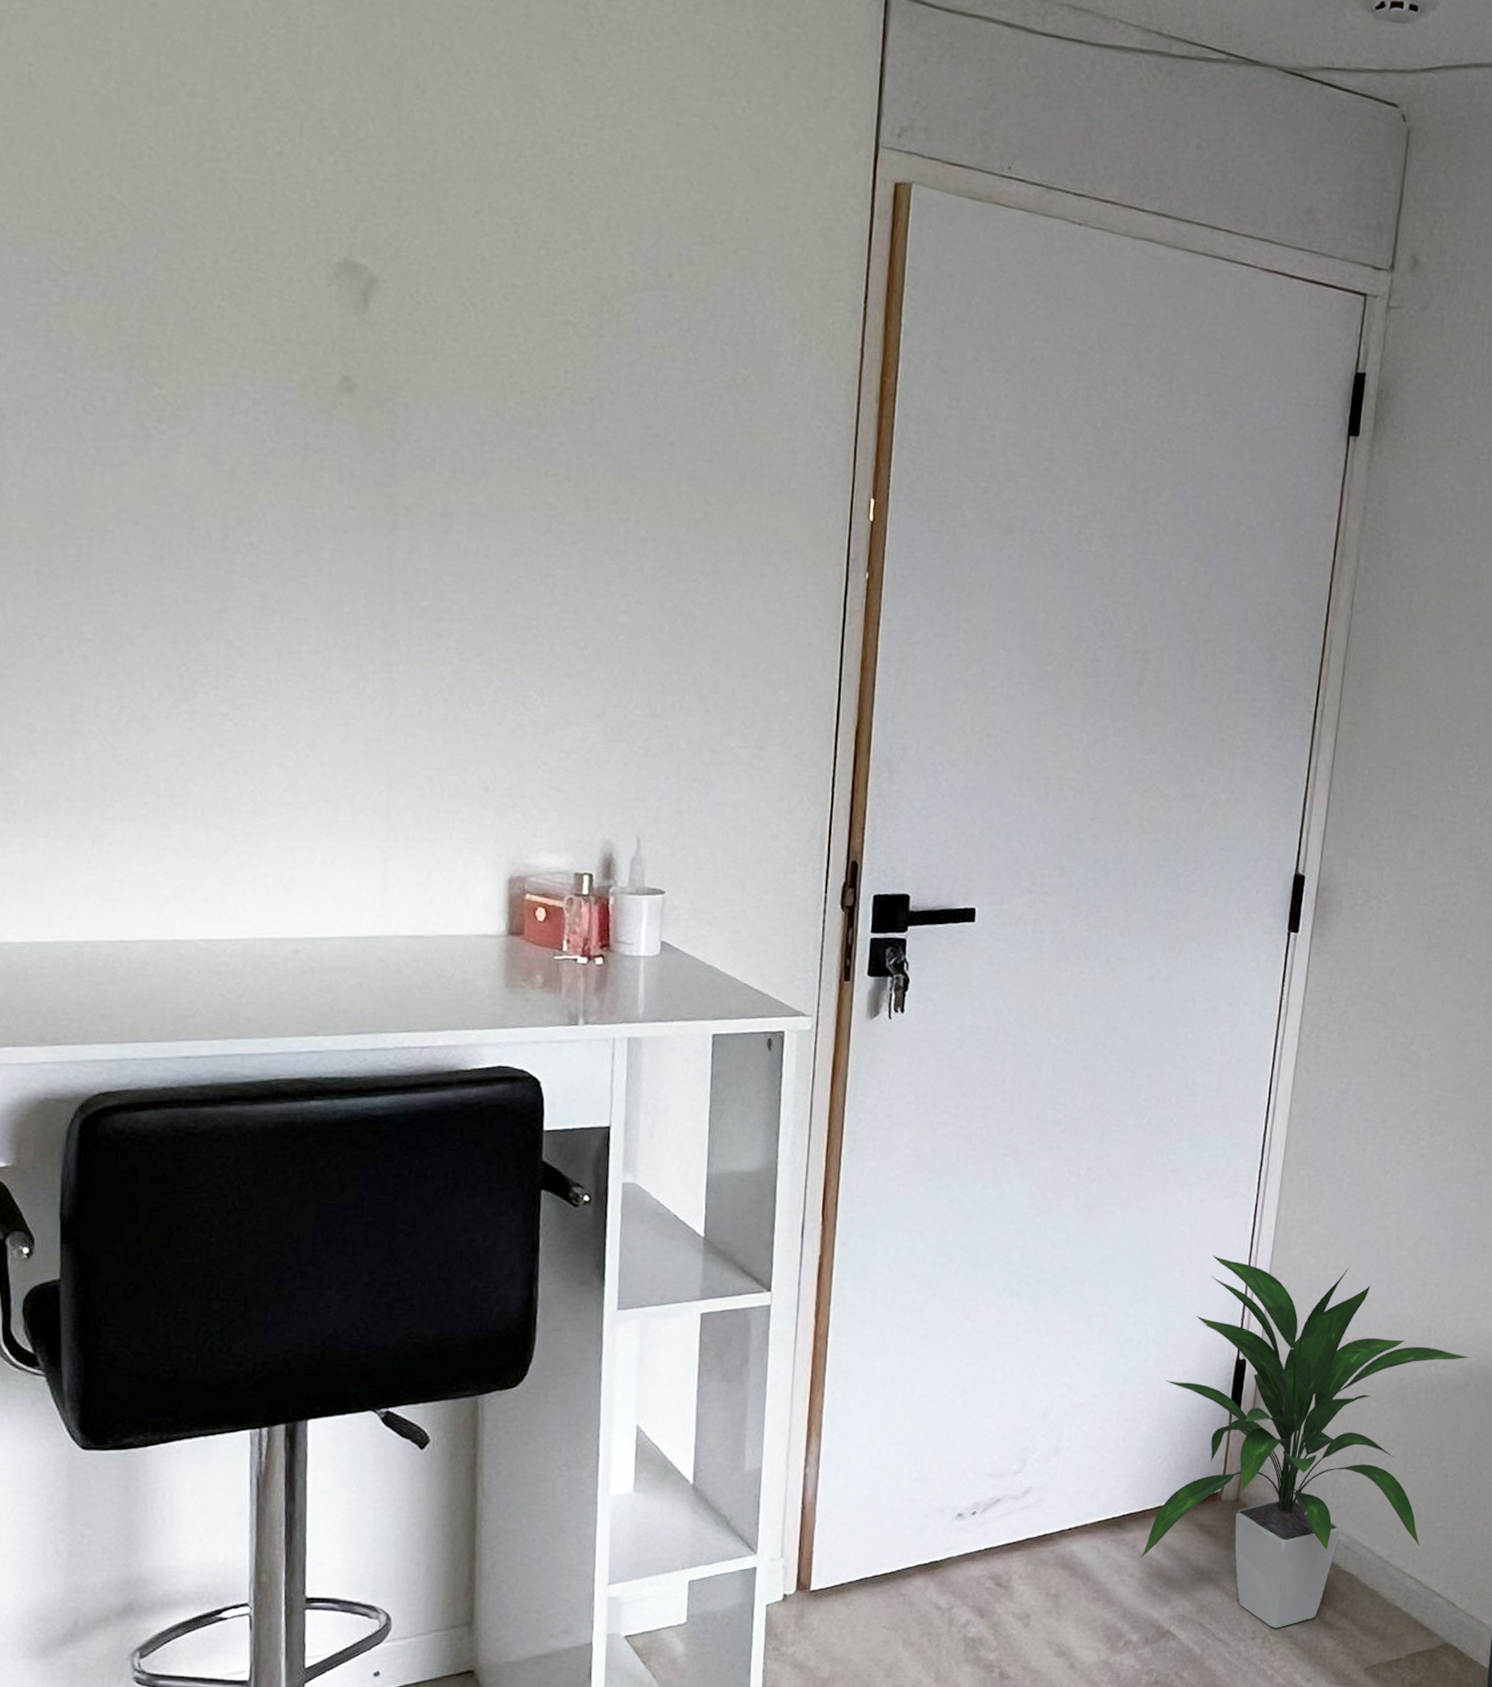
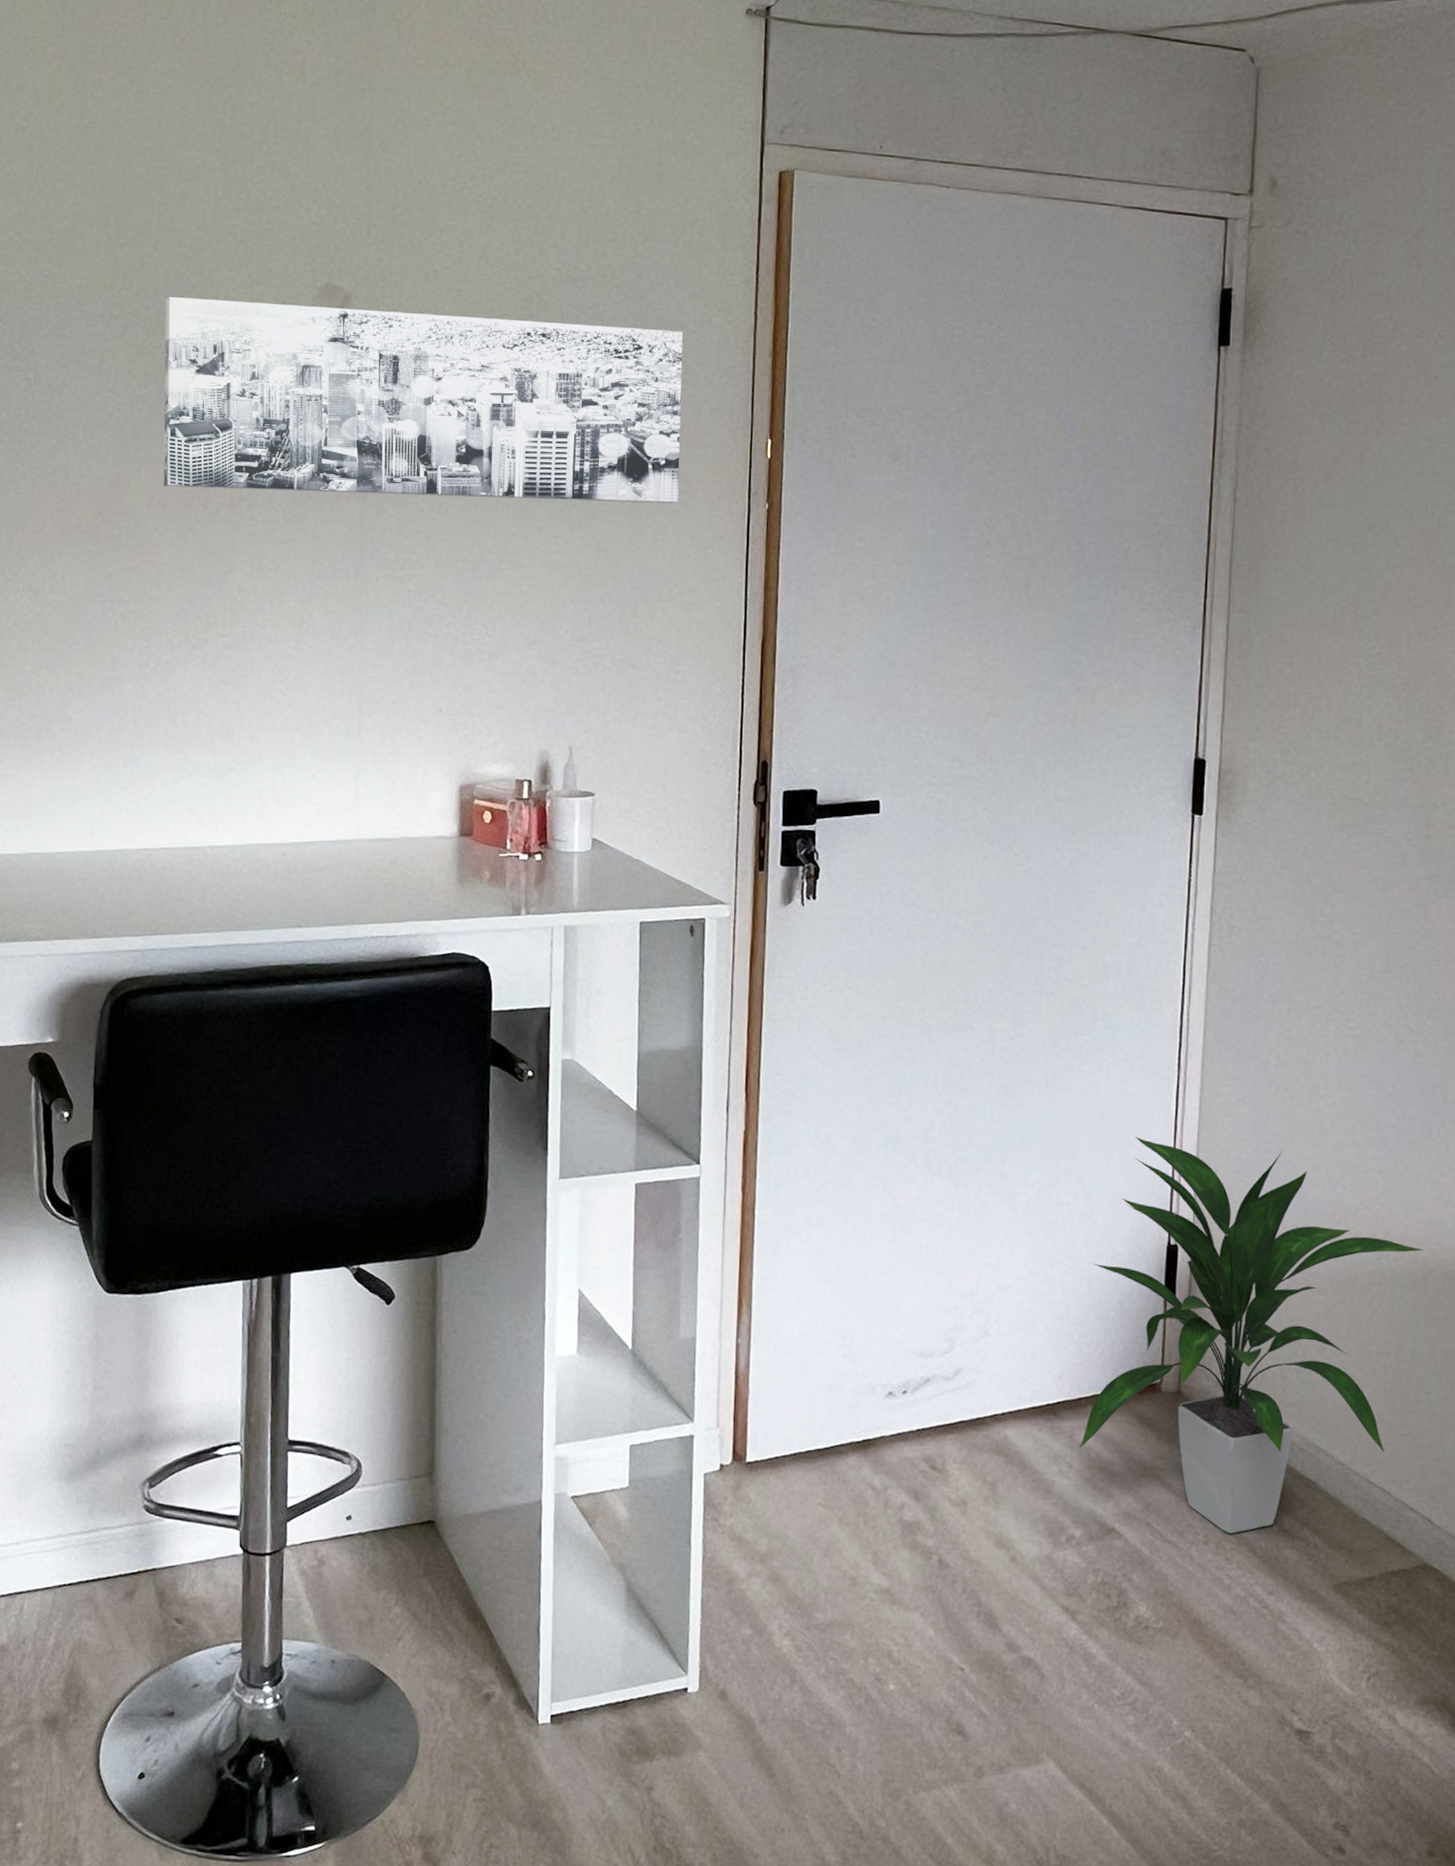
wall art: none [133,254,779,565] -> present [163,296,683,504]

